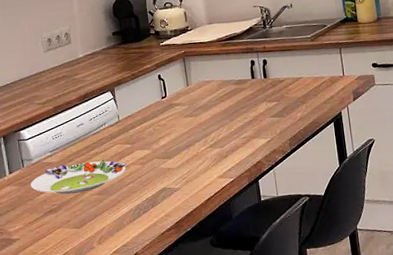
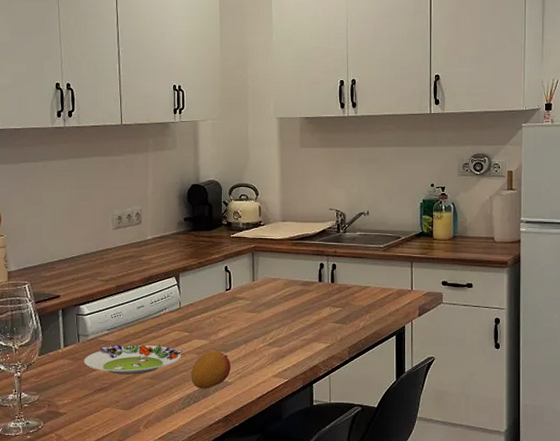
fruit: none [137,158,176,199] -> present [191,350,231,389]

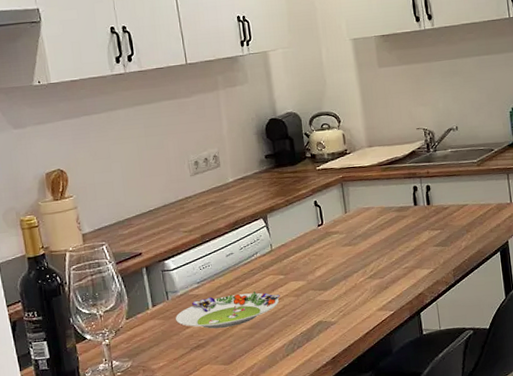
fruit: present [191,350,231,389] -> none [291,290,333,333]

